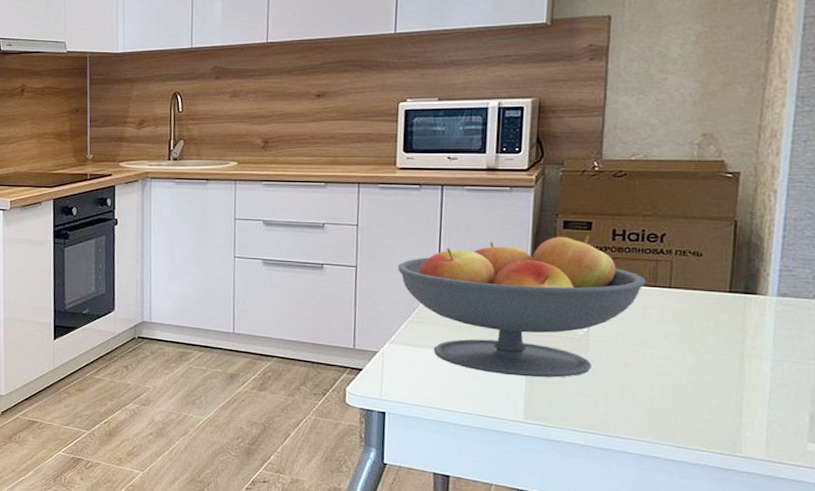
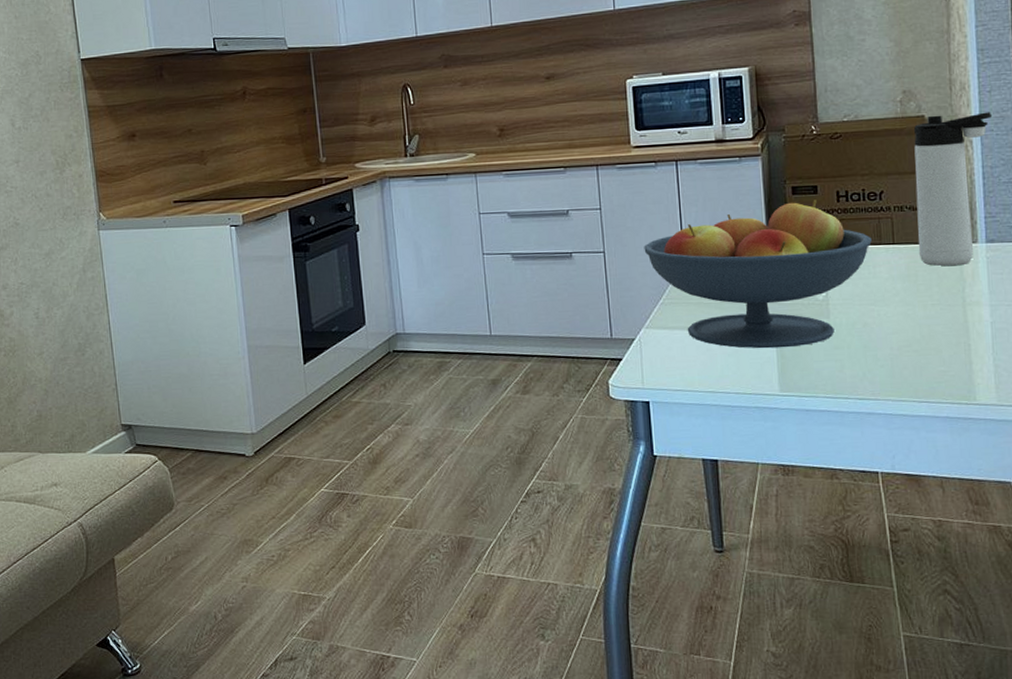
thermos bottle: none [697,161,804,317] -> present [914,112,991,266]

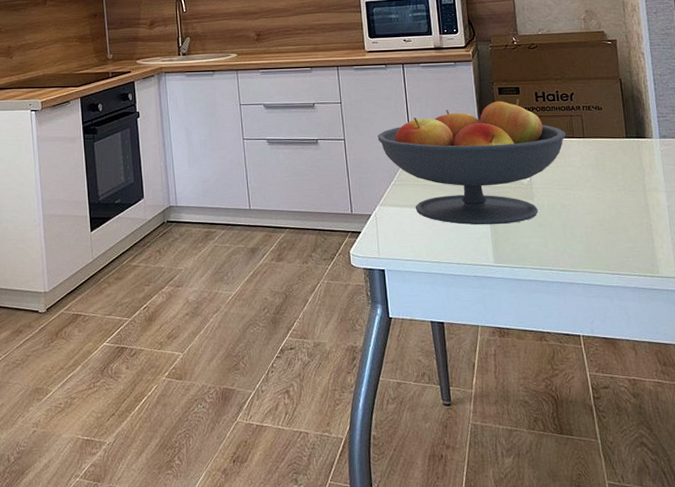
thermos bottle: present [914,112,991,266] -> none [596,29,658,158]

